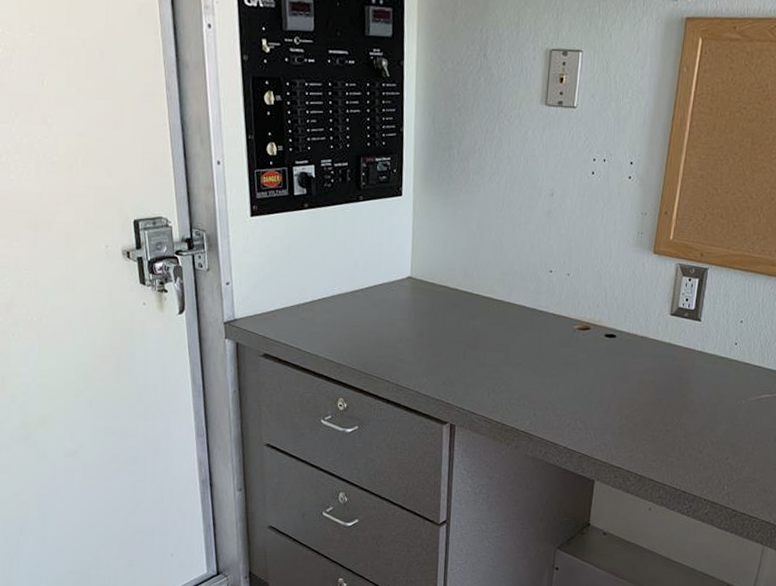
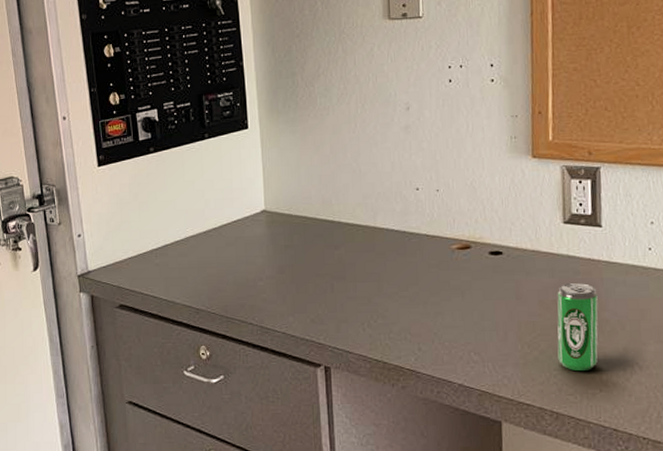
beverage can: none [648,367,688,443] -> present [557,283,598,372]

